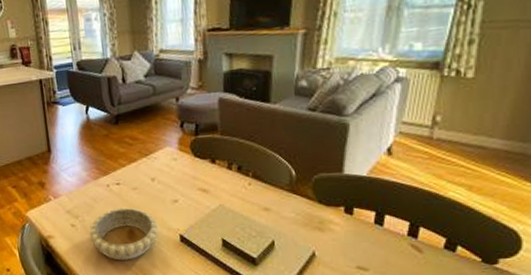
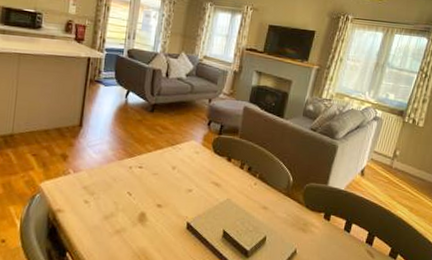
decorative bowl: present [89,207,159,261] -> none [101,190,170,242]

